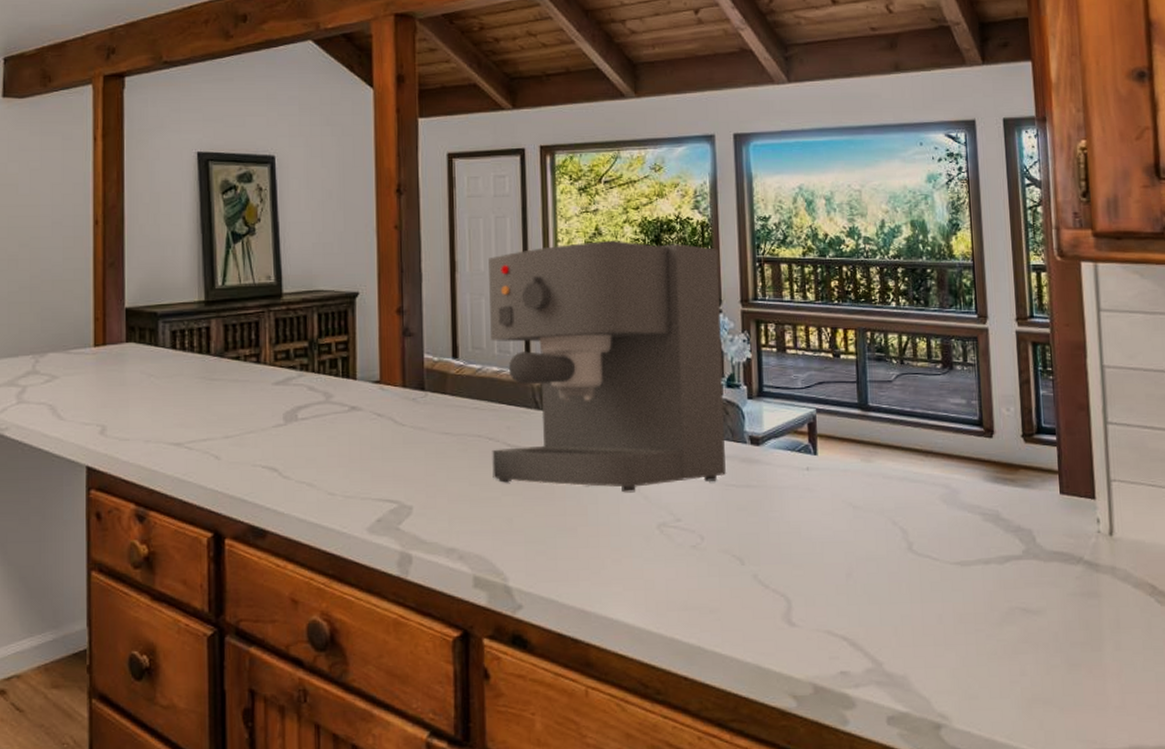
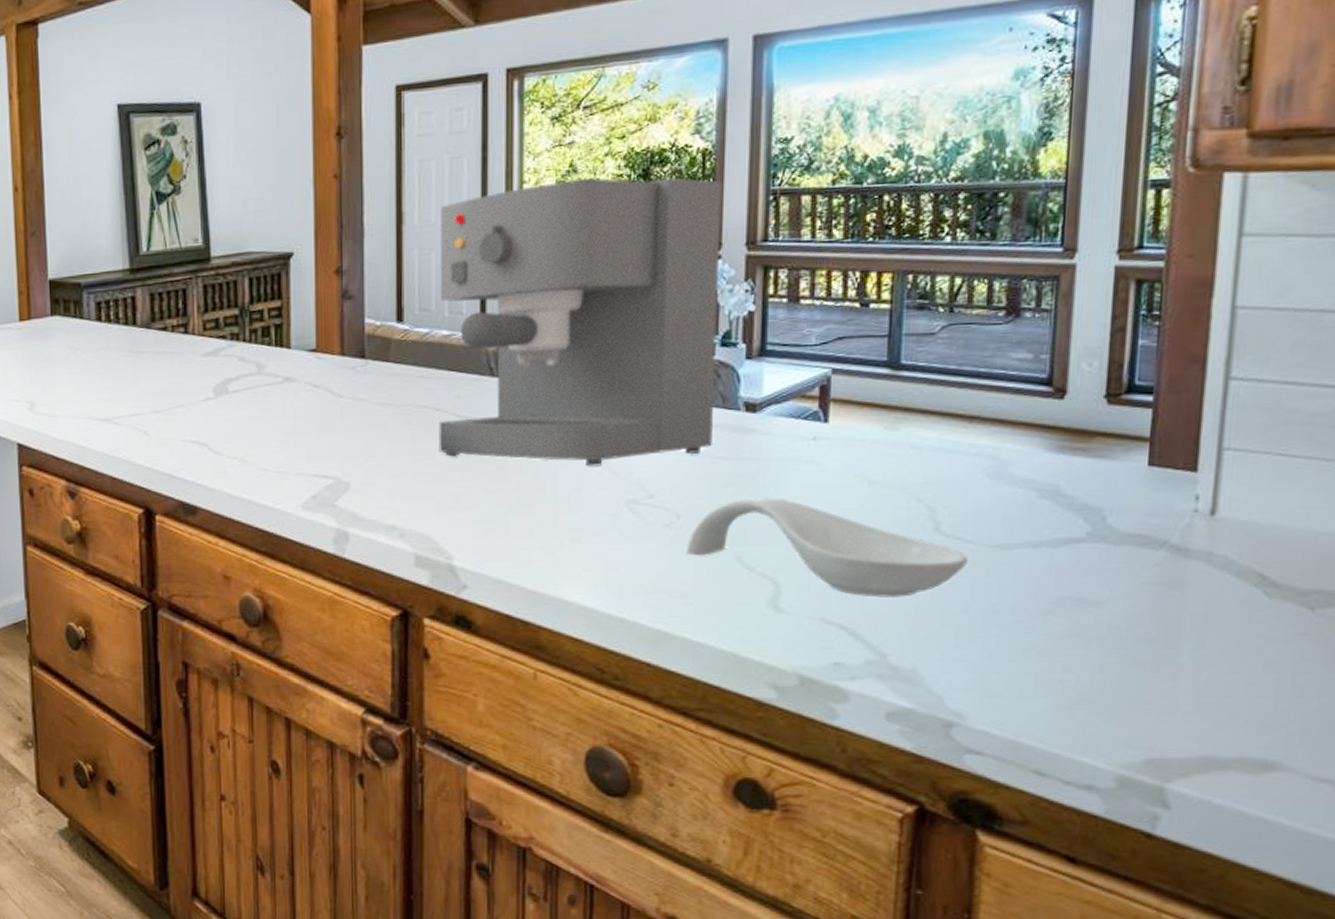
spoon rest: none [710,521,938,611] -> present [685,498,969,598]

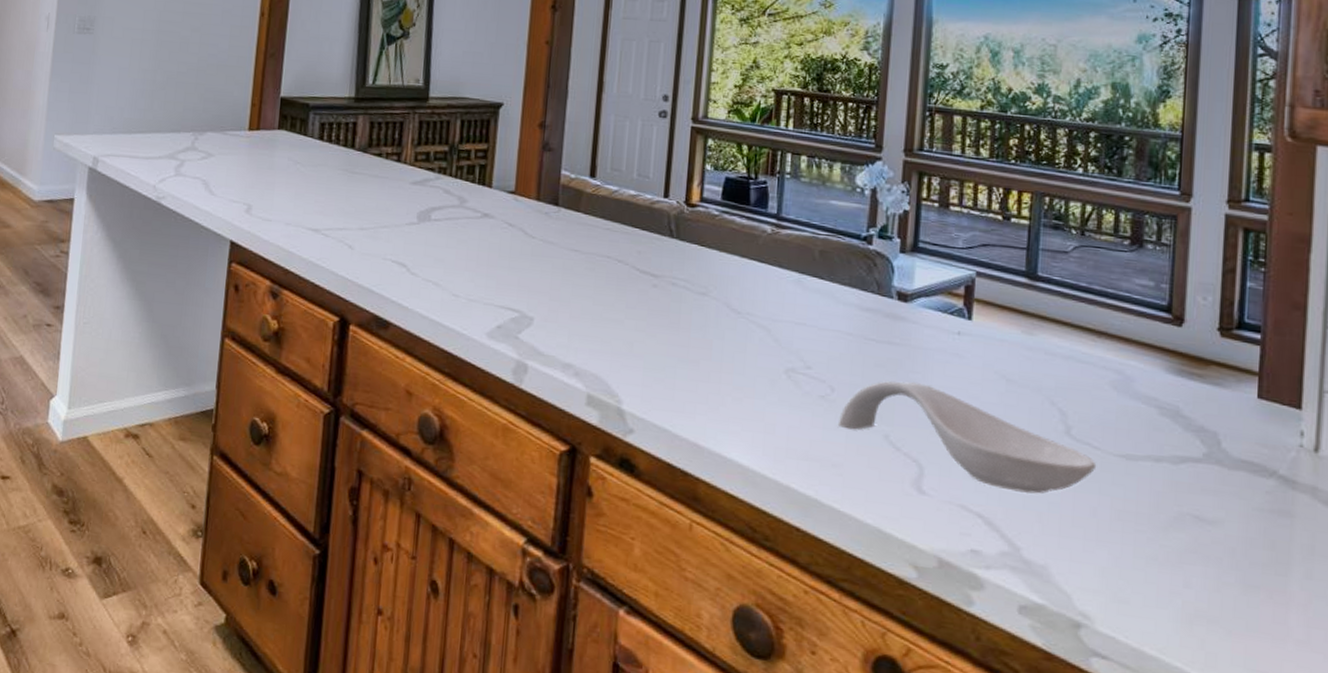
coffee maker: present [439,177,722,467] -> none [618,74,885,334]

